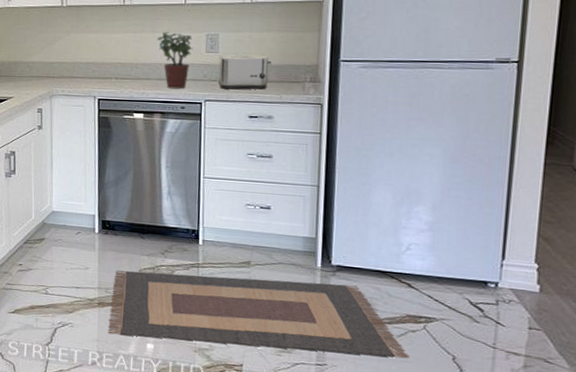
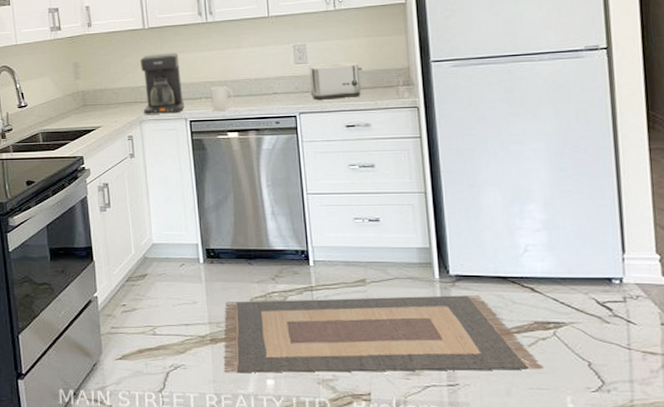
coffee maker: none [55,32,95,91] -> present [141,53,185,116]
mug: none [120,68,143,92] -> present [210,86,234,111]
potted plant: present [157,31,193,89] -> none [244,45,281,104]

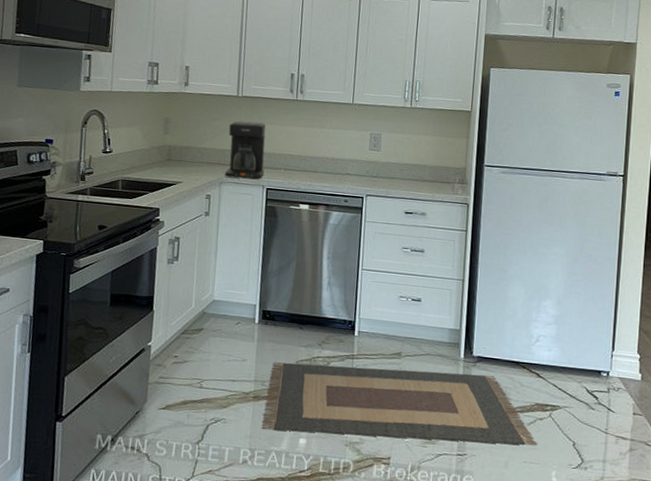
mug: present [210,86,234,111] -> none [289,159,311,184]
toaster: present [308,62,362,100] -> none [379,153,427,188]

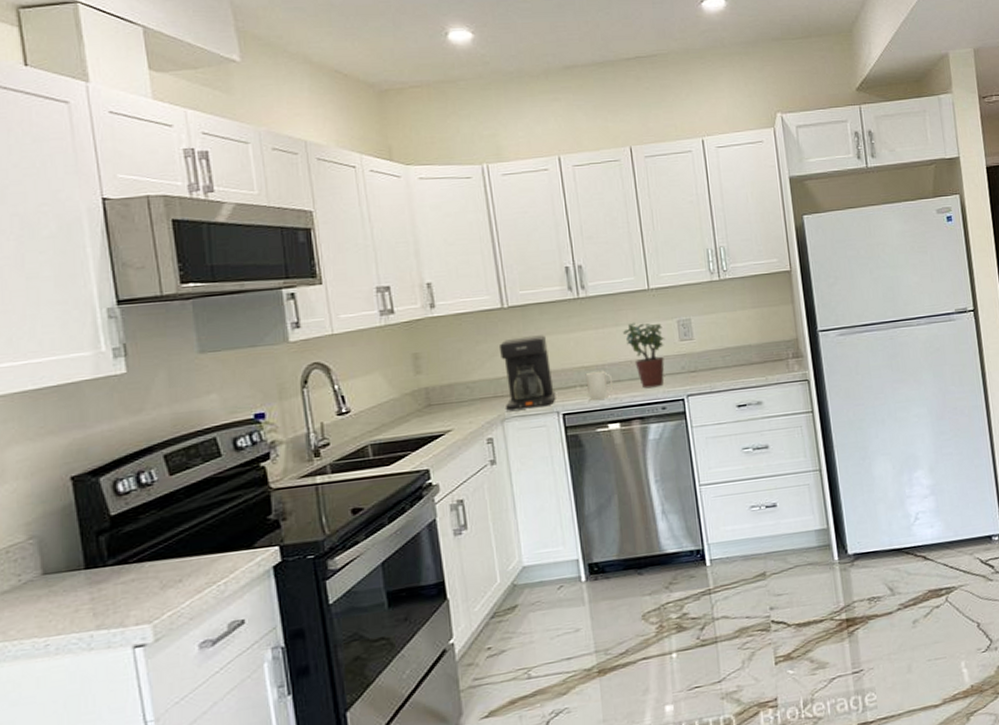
rug: present [261,362,537,446] -> none [613,570,939,708]
mug: none [289,159,311,184] -> present [585,370,614,401]
potted plant: none [326,127,358,184] -> present [623,322,665,389]

